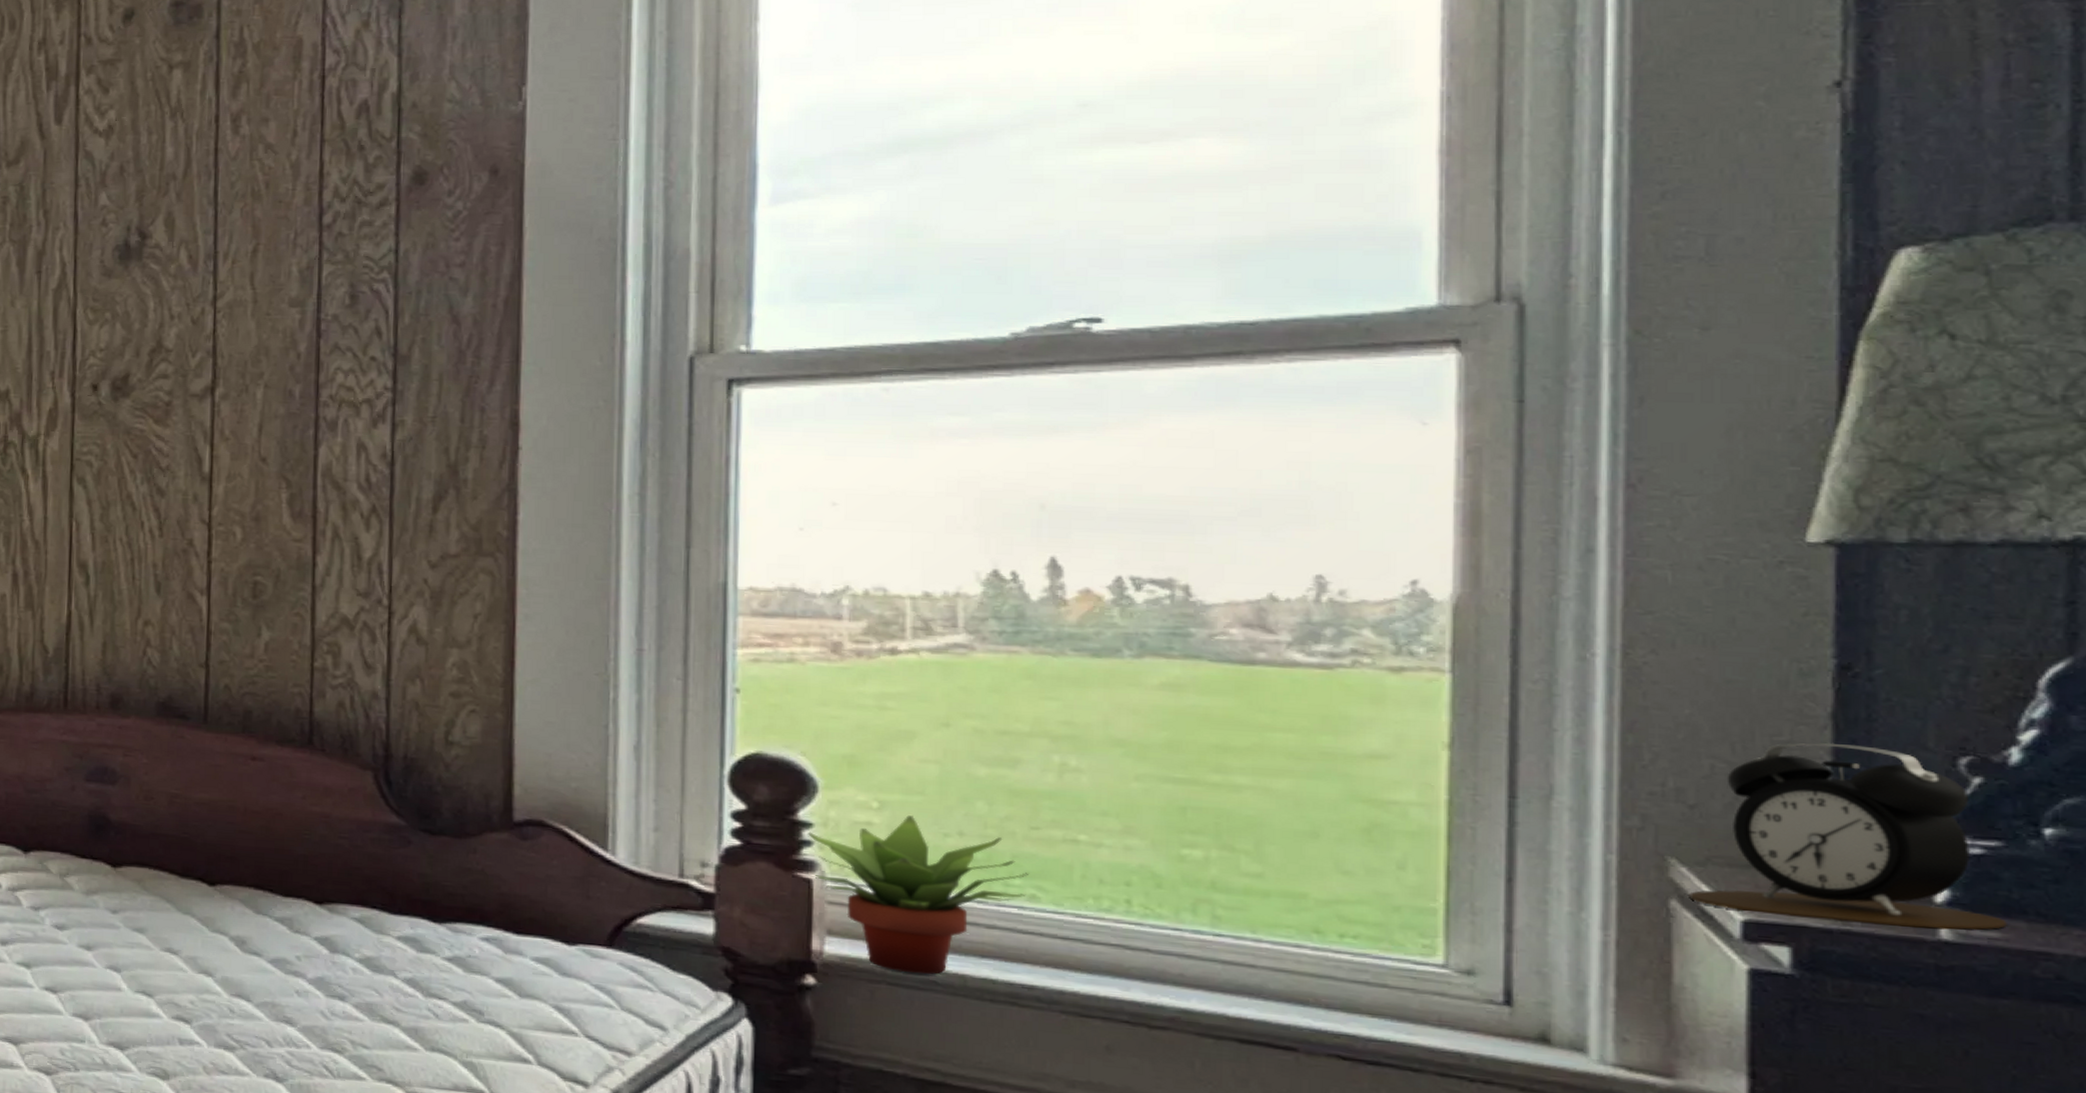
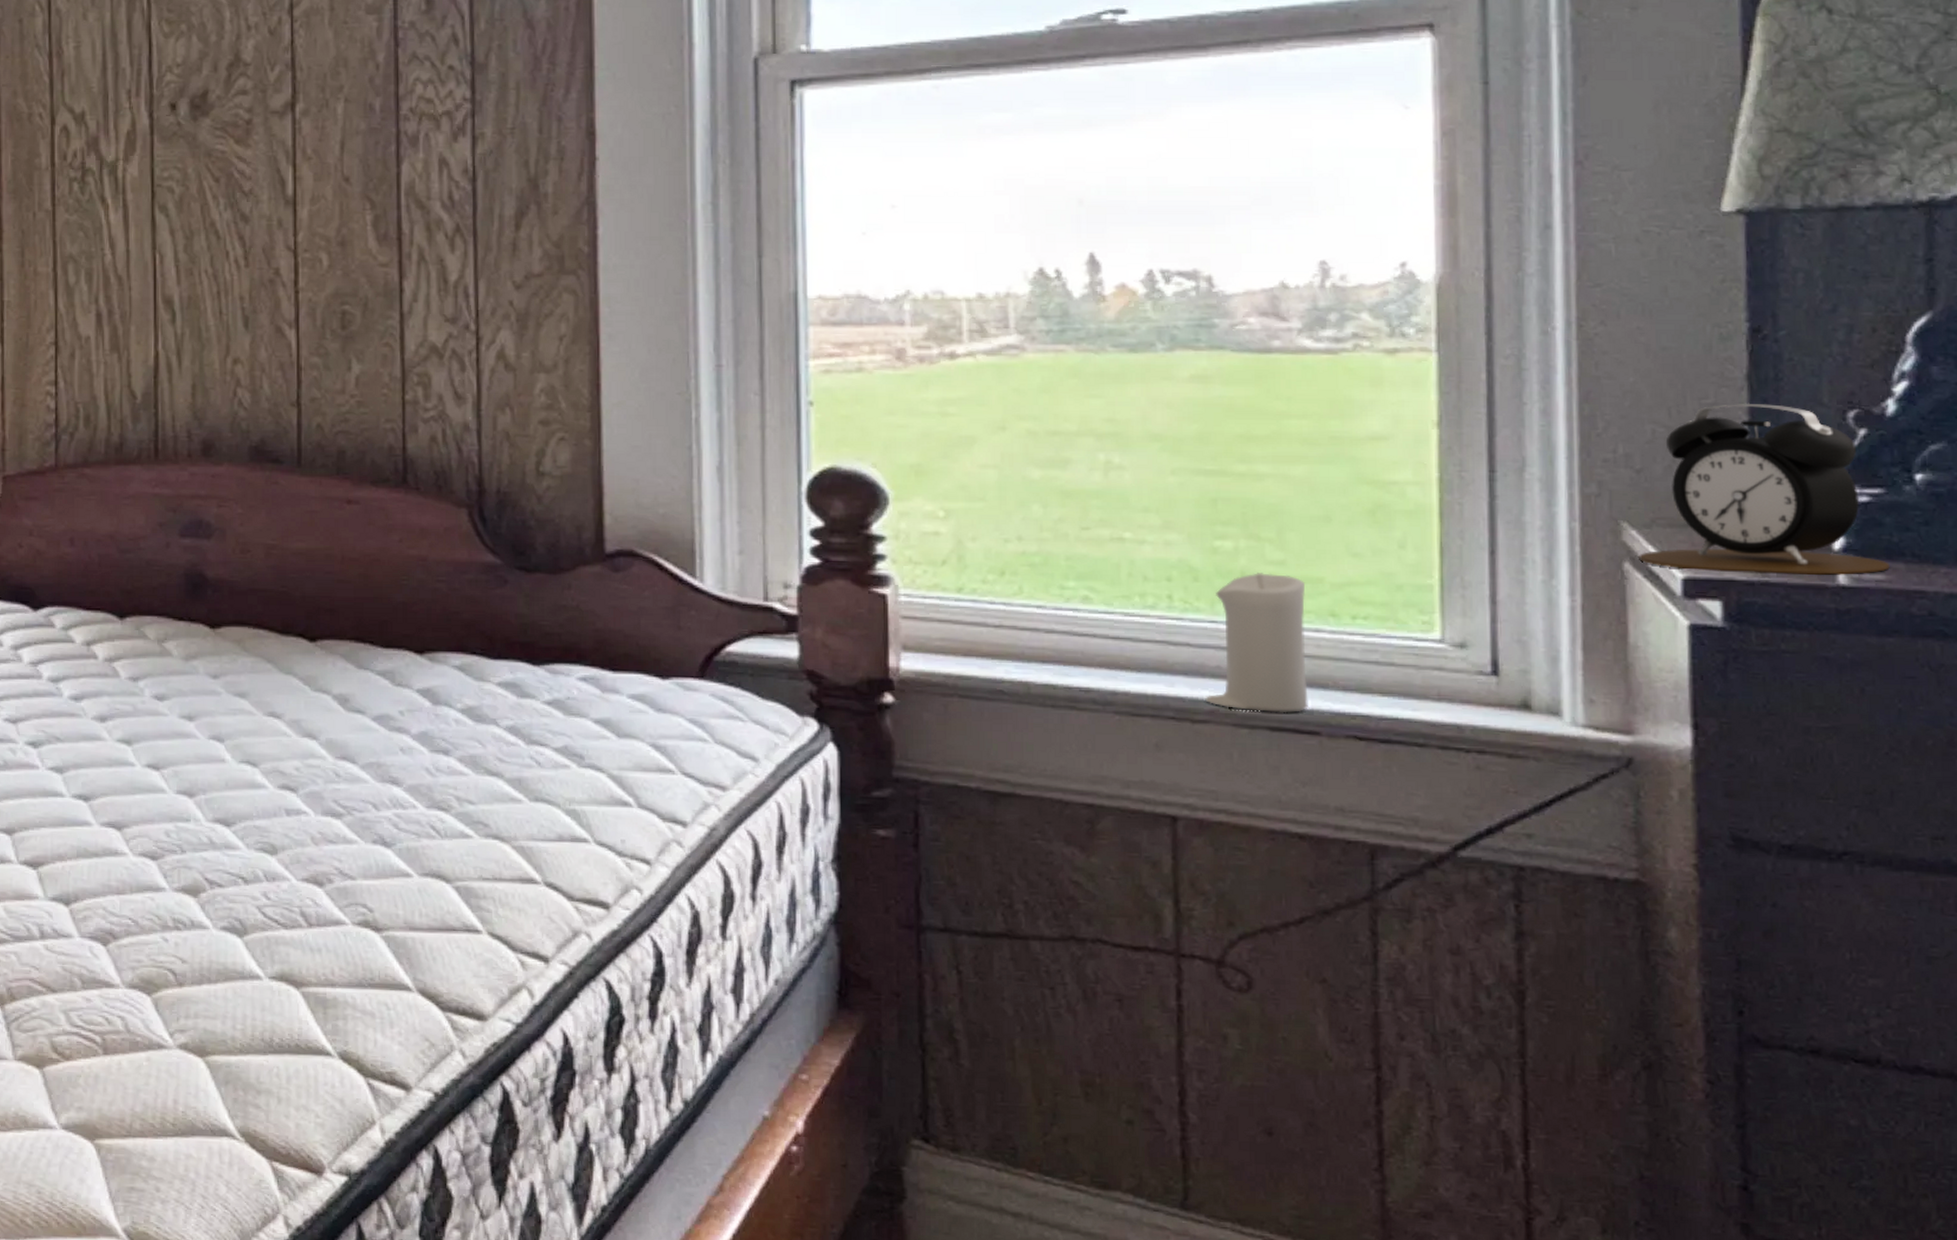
succulent plant: present [807,815,1030,974] -> none [880,523,1082,684]
candle: none [1165,884,1286,1027] -> present [1205,573,1310,713]

